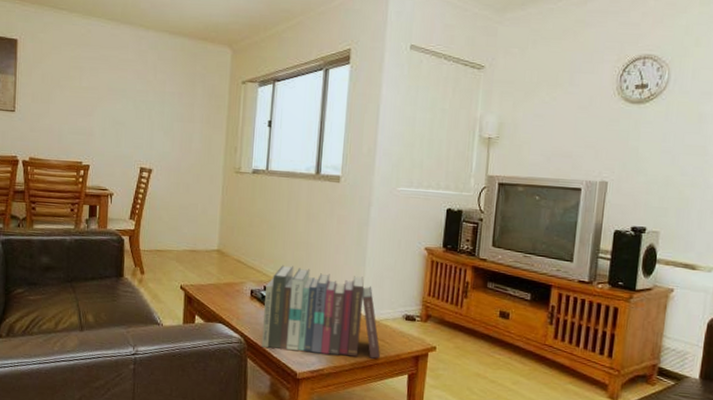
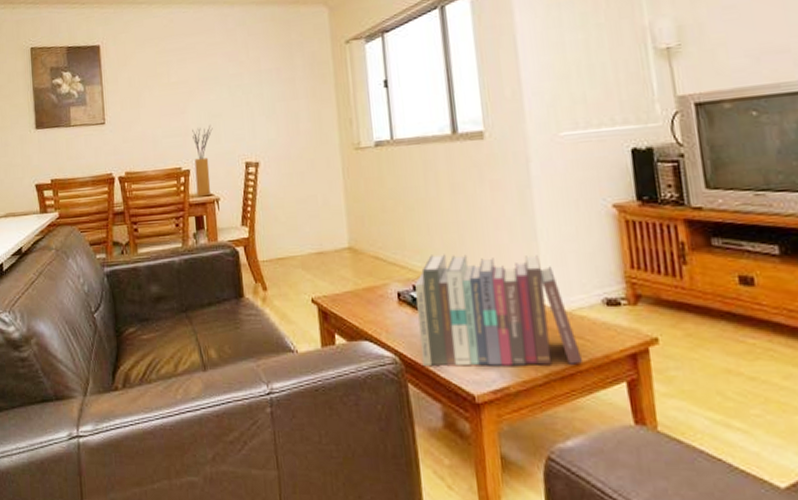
vase: none [93,130,115,190] -> present [192,125,213,197]

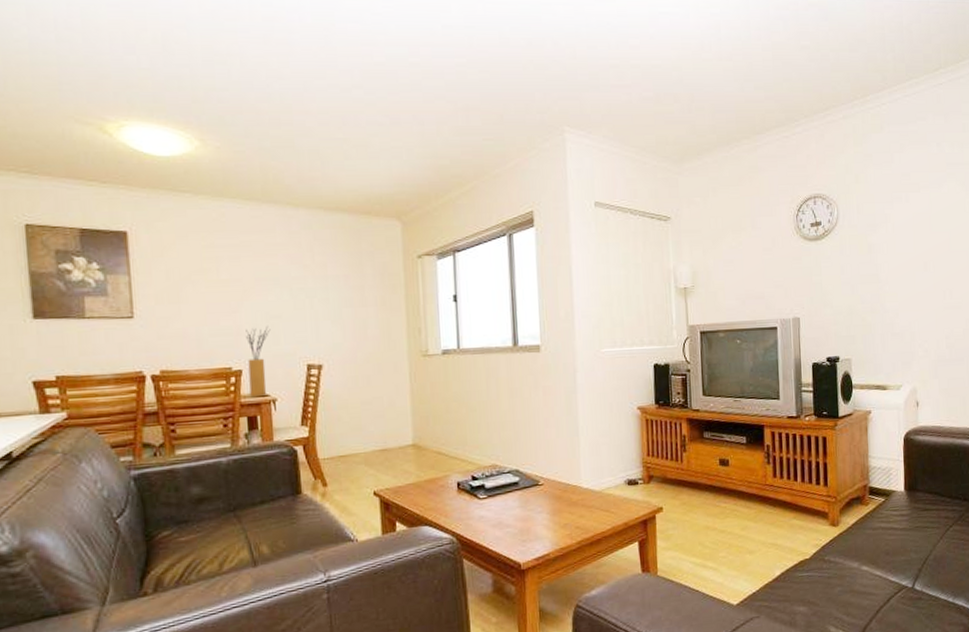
books: present [415,254,582,367] -> none [474,447,607,543]

